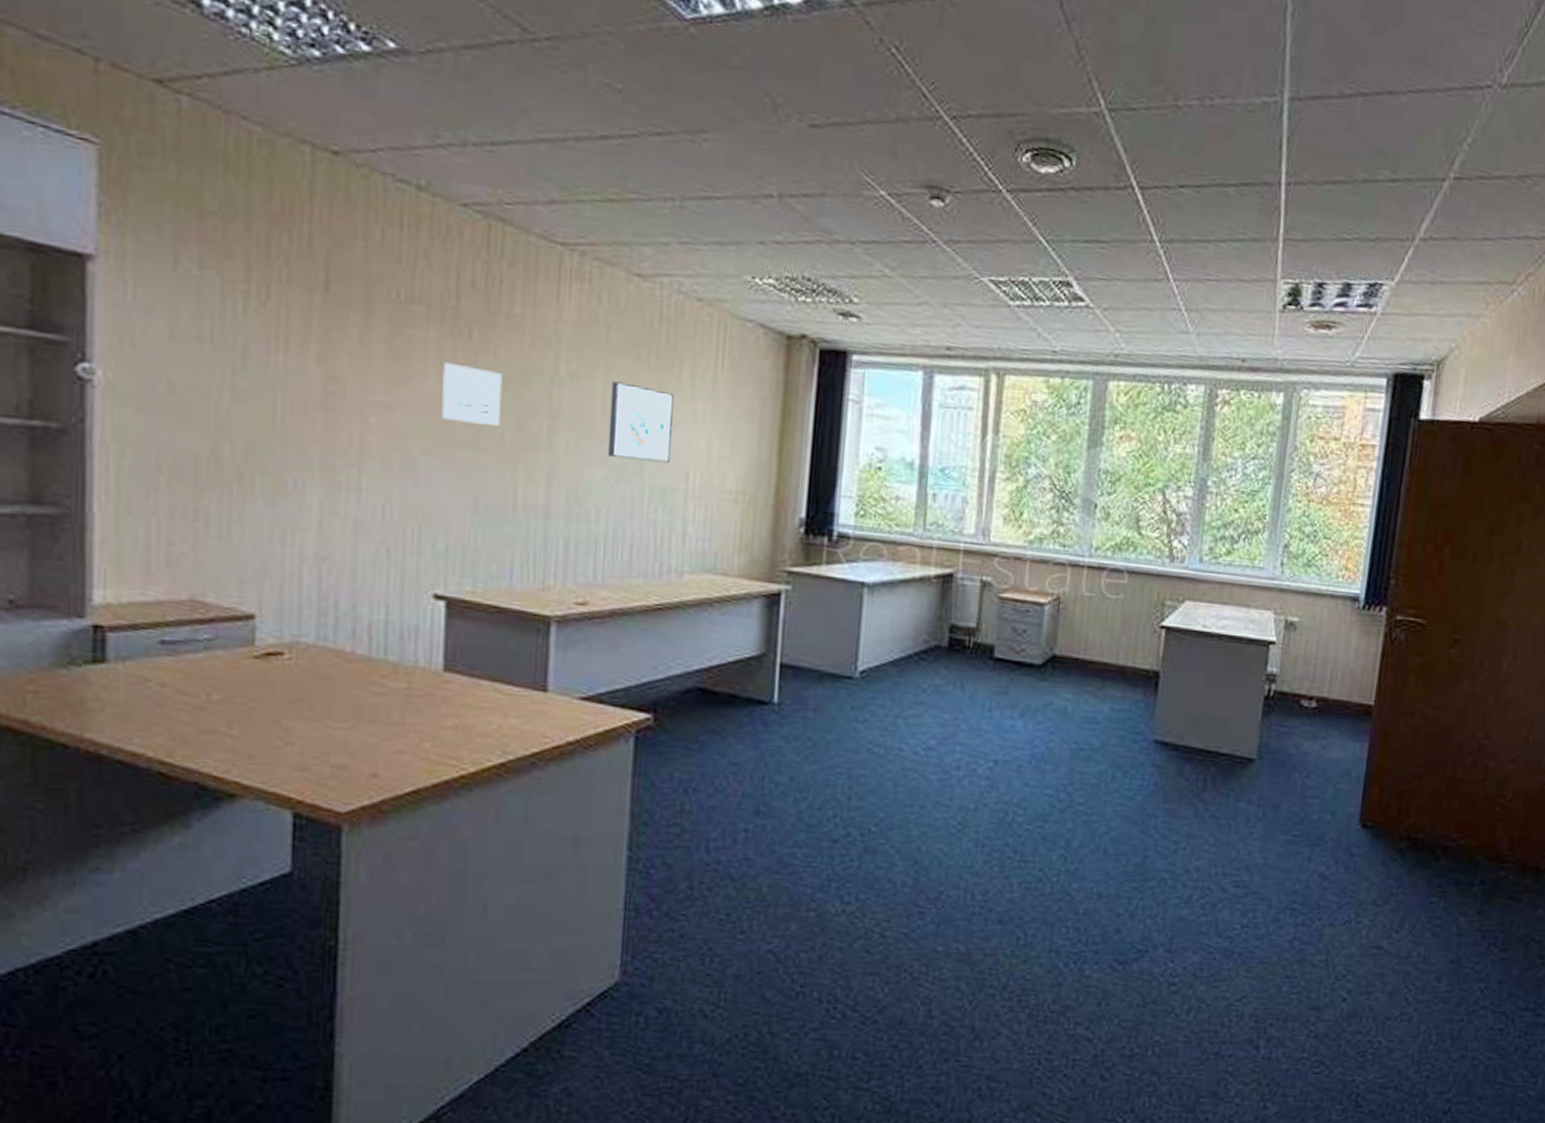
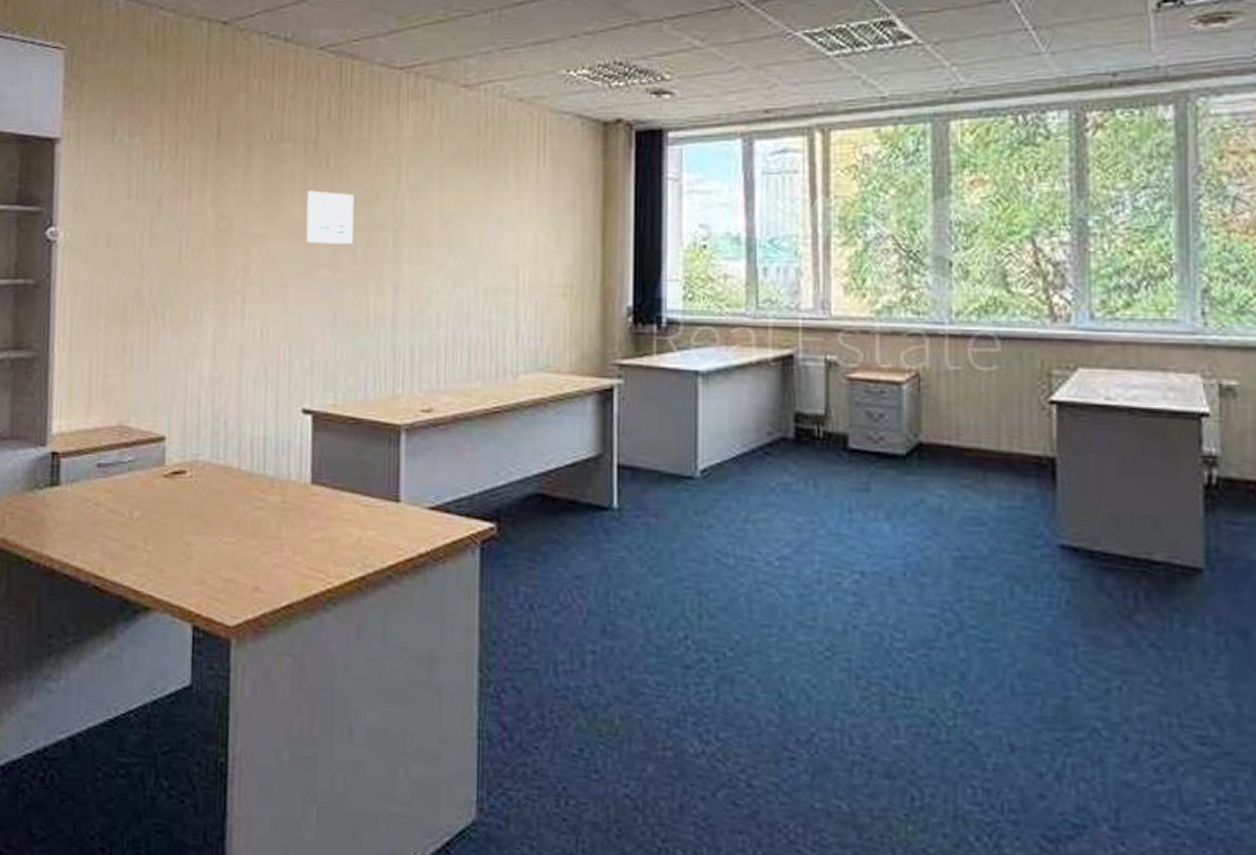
wall art: present [607,381,674,464] -> none [444,189,502,263]

